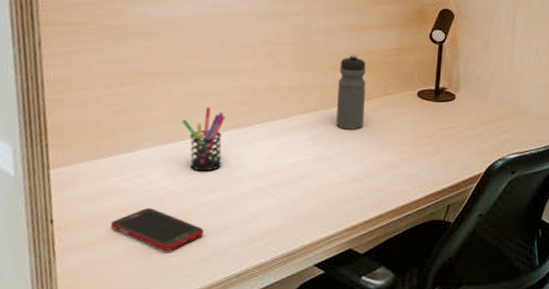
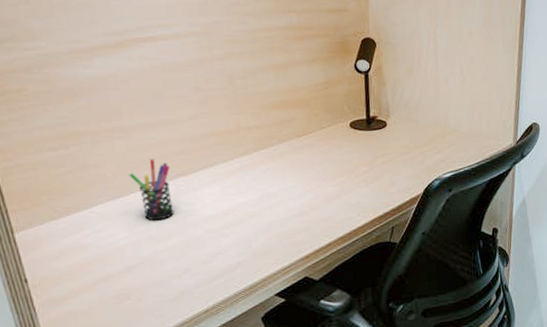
cell phone: present [110,207,205,251] -> none [80,258,169,296]
water bottle: present [336,54,367,130] -> none [271,93,302,167]

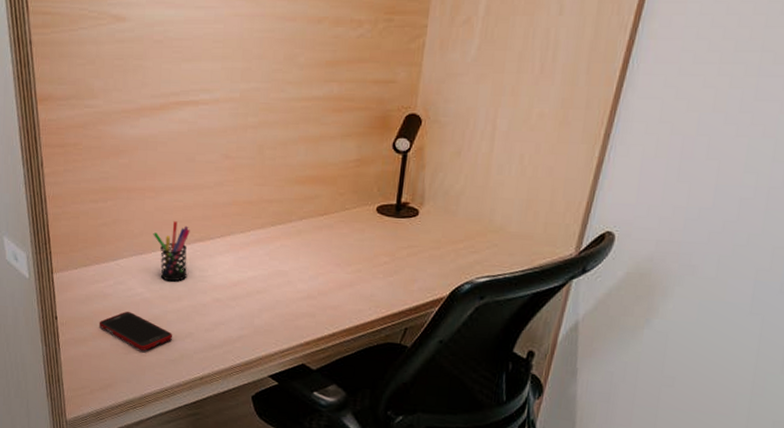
cell phone: none [80,258,169,296] -> present [99,311,173,351]

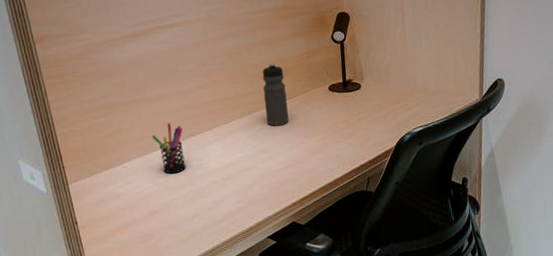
cell phone: present [99,311,173,351] -> none [115,205,182,237]
water bottle: none [292,167,324,246] -> present [262,63,289,126]

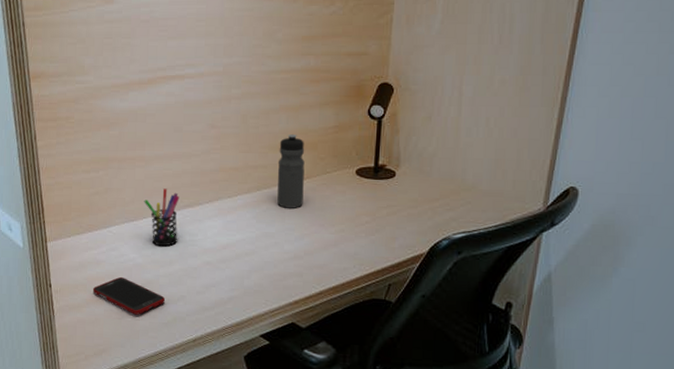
cell phone: none [115,205,182,237] -> present [92,276,166,315]

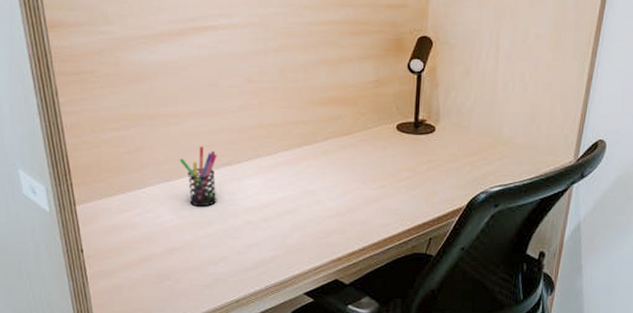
cell phone: present [92,276,166,315] -> none [128,239,206,278]
water bottle: present [277,134,305,208] -> none [318,89,345,165]

